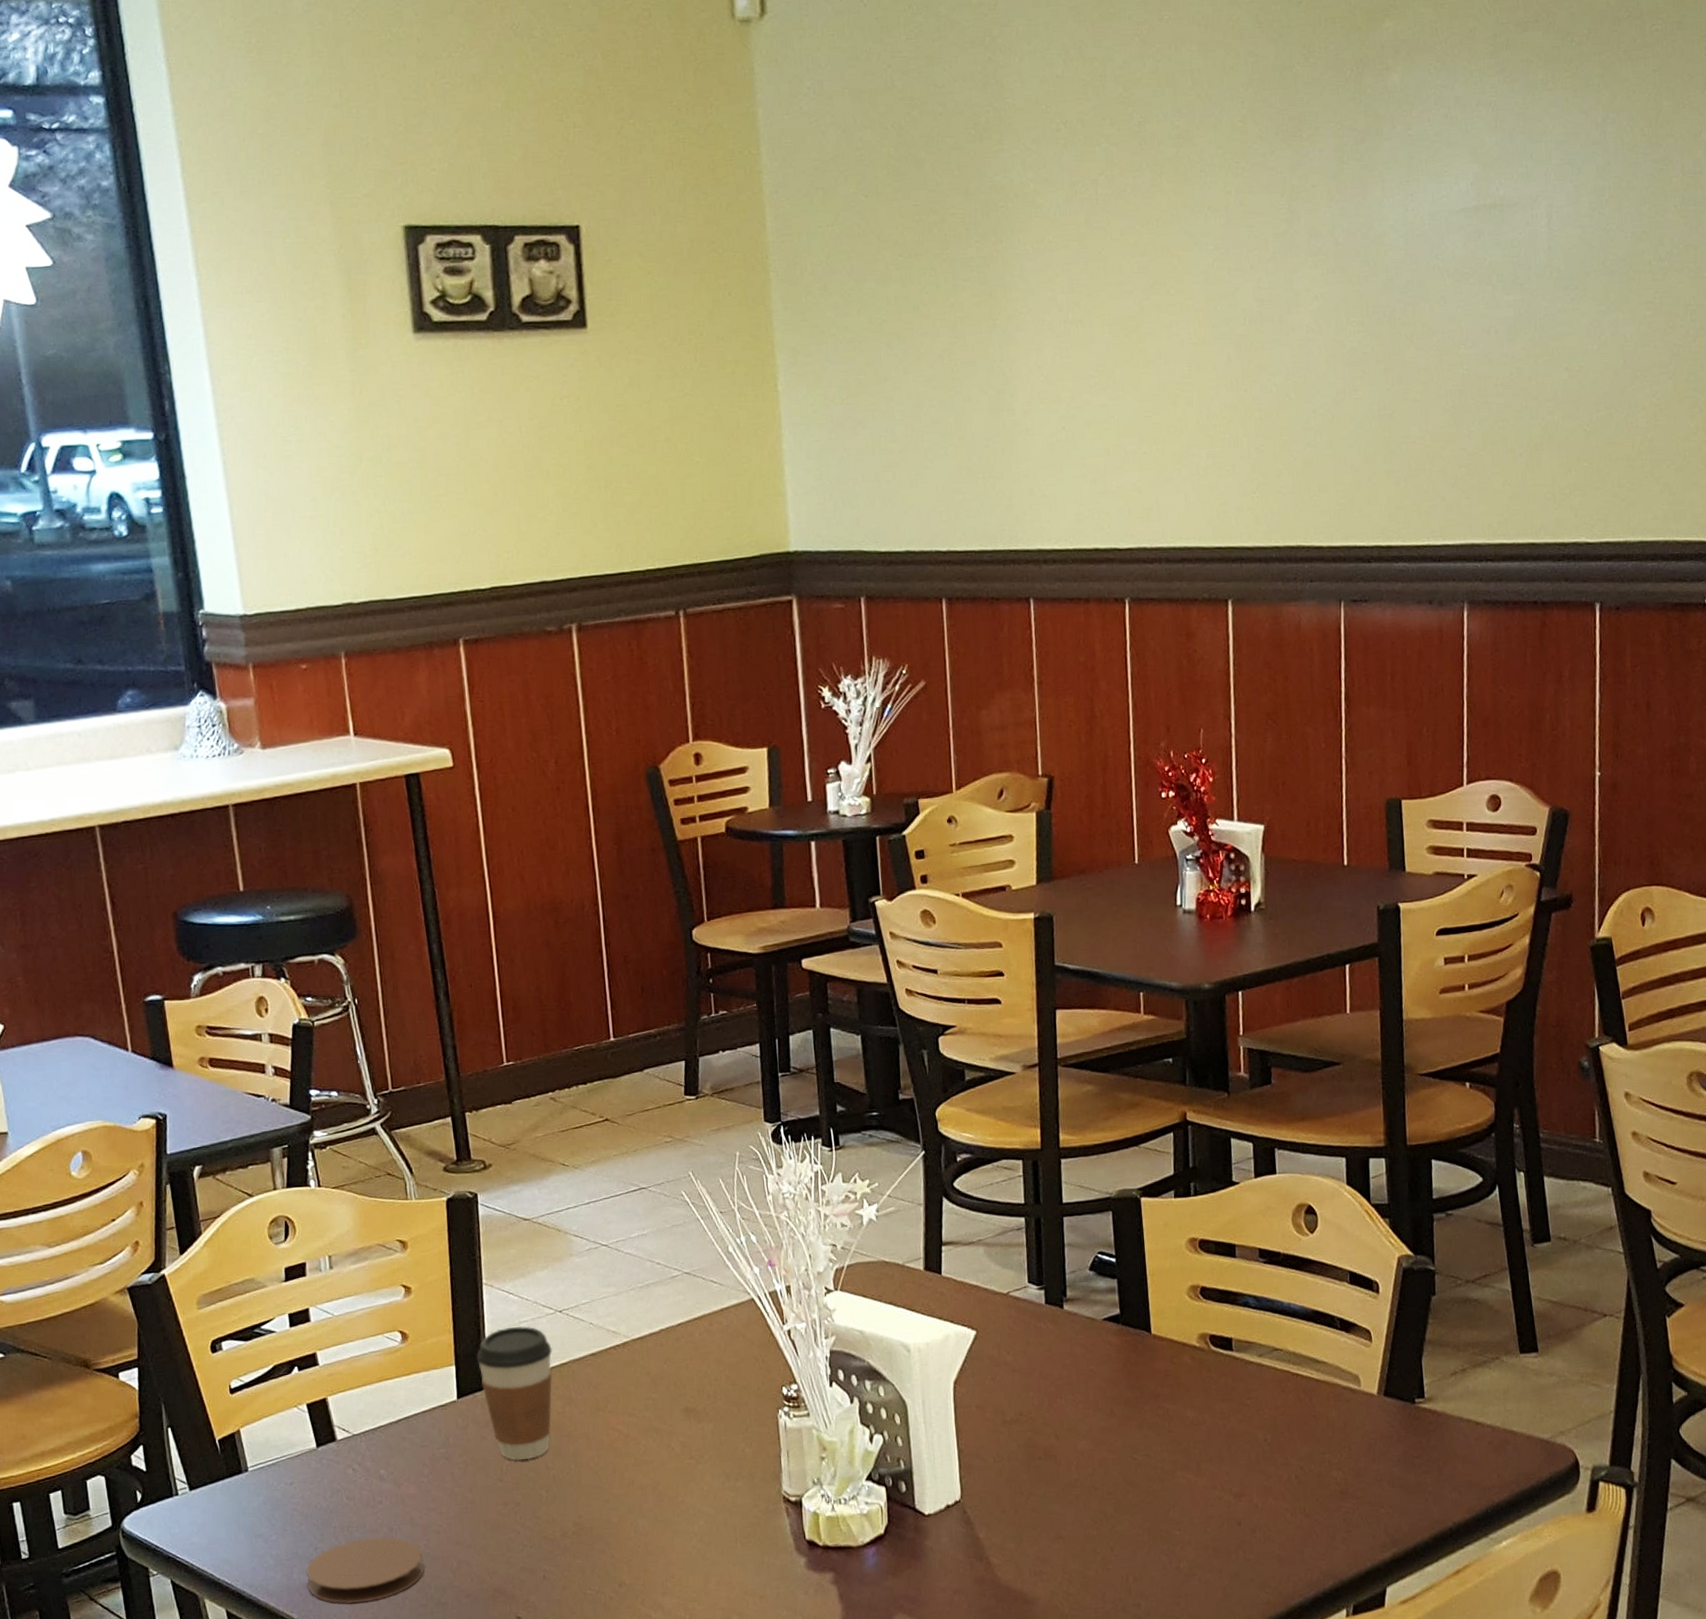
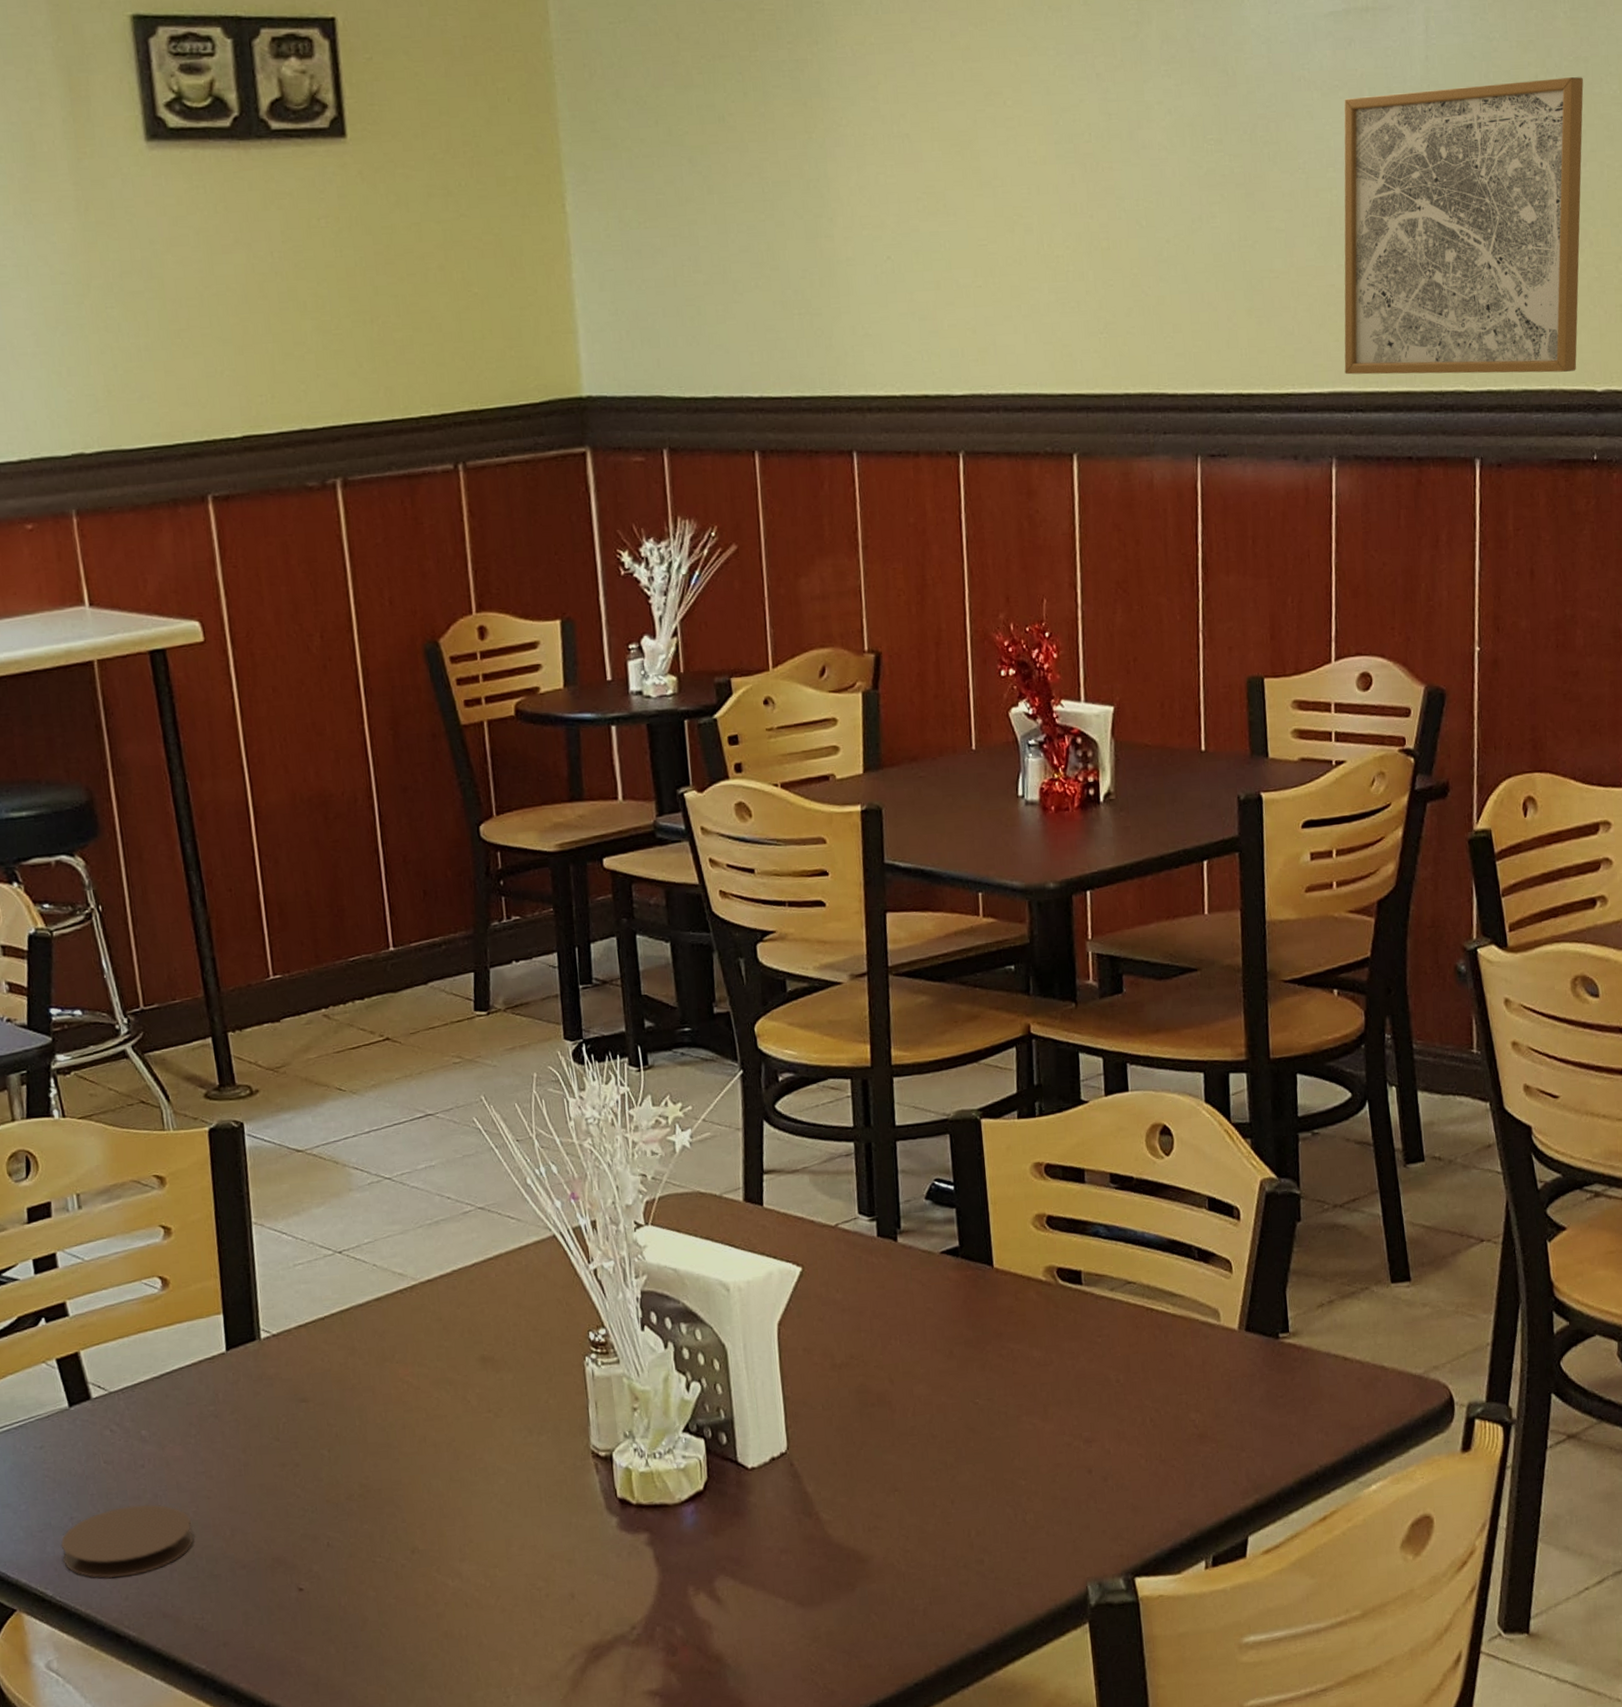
coffee cup: present [476,1326,552,1460] -> none [246,1269,333,1417]
wall art: none [1474,263,1693,529] -> present [1344,77,1584,375]

